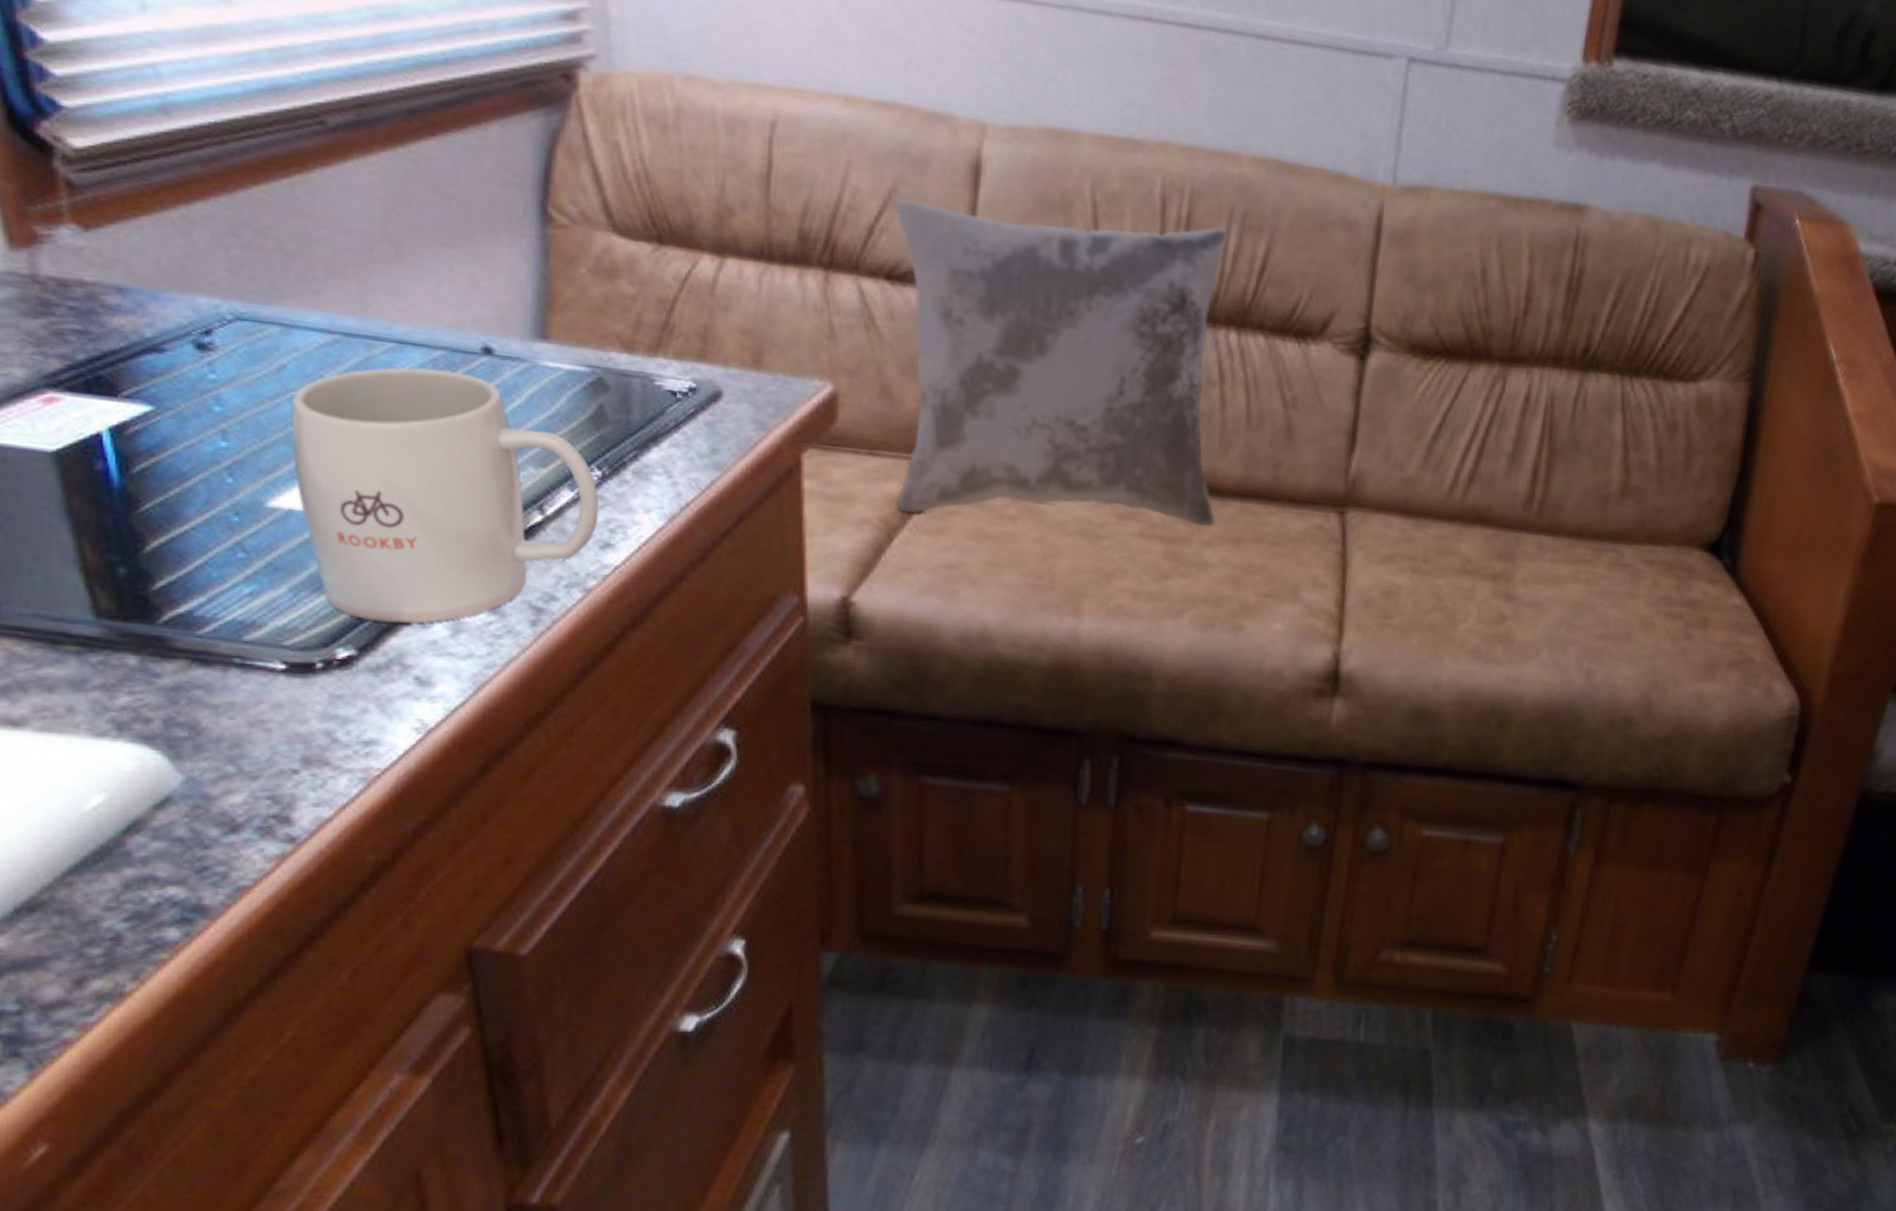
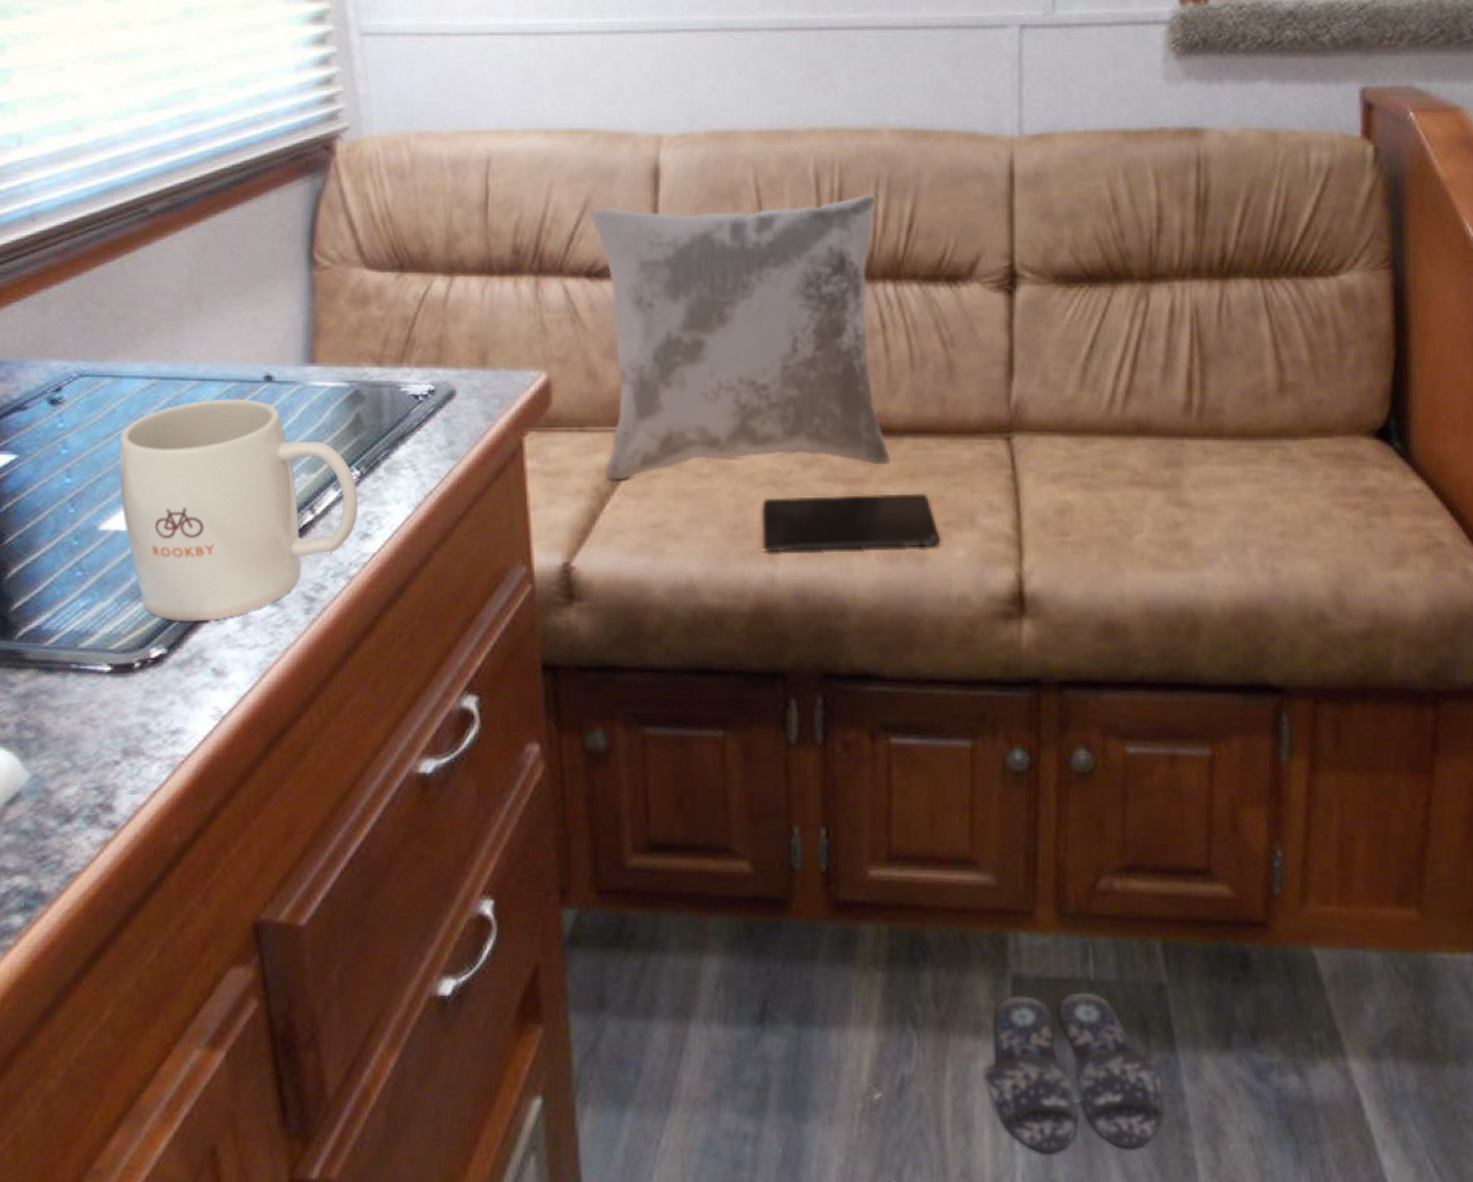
tablet: none [1066,548,1261,618] -> present [761,493,942,552]
slippers: none [1247,1053,1415,1195] -> present [985,992,1163,1154]

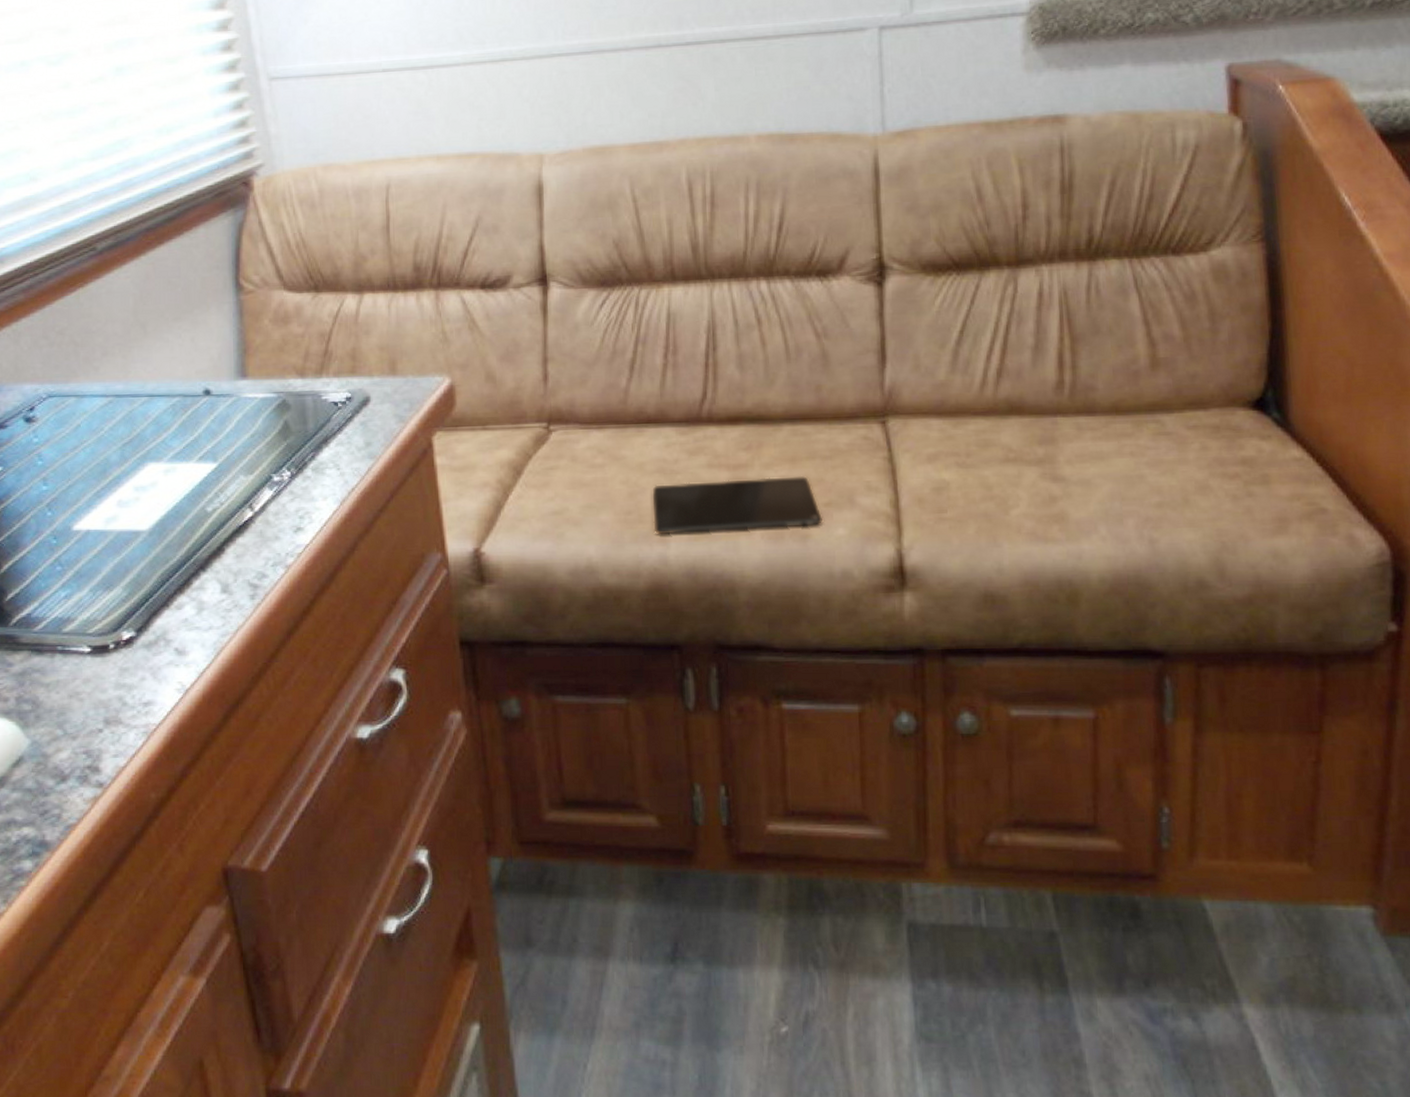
mug: present [119,398,359,622] -> none [85,411,291,608]
pillow: present [592,195,890,481] -> none [483,198,771,473]
slippers: present [985,992,1163,1154] -> none [884,938,1059,1087]

